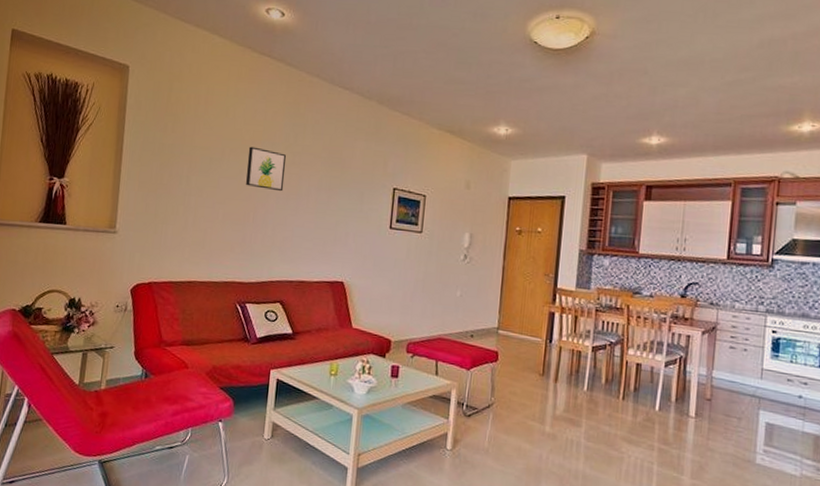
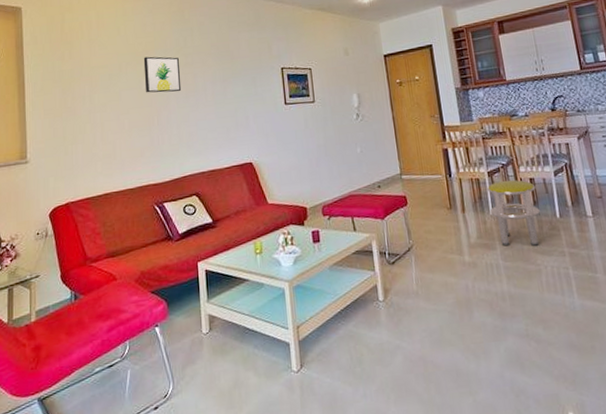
stool: none [584,358,641,433] -> present [487,180,541,246]

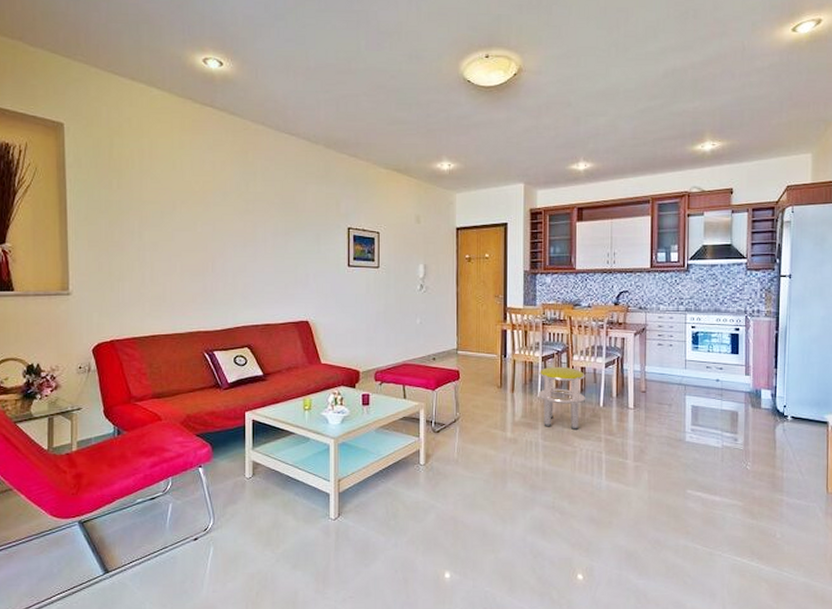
wall art: present [143,56,182,93] -> none [200,197,240,240]

